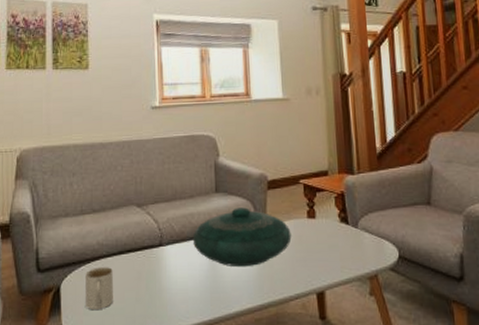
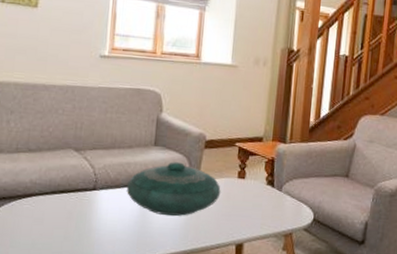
mug: present [86,267,113,309] -> none [13,204,44,243]

